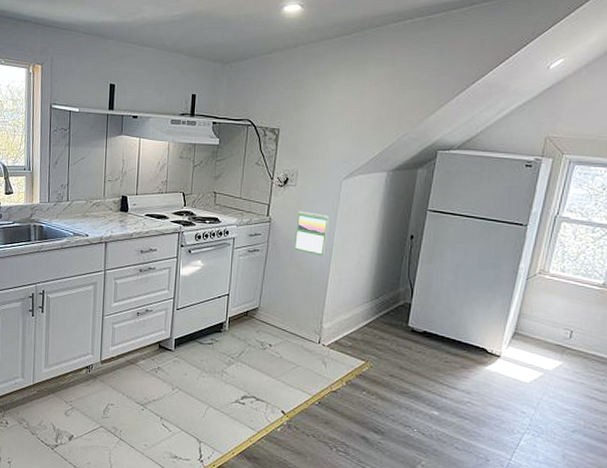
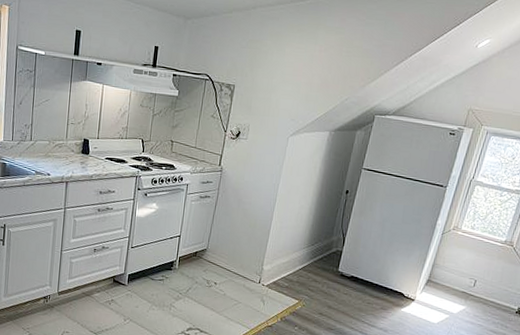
calendar: present [294,210,329,256] -> none [241,162,275,205]

